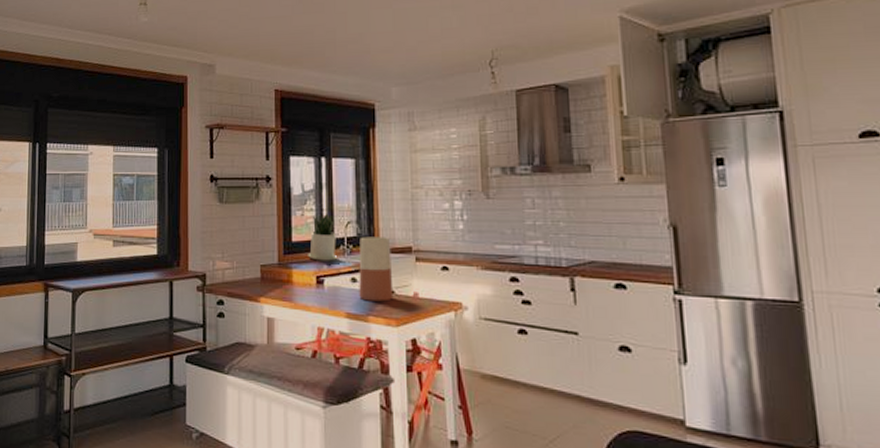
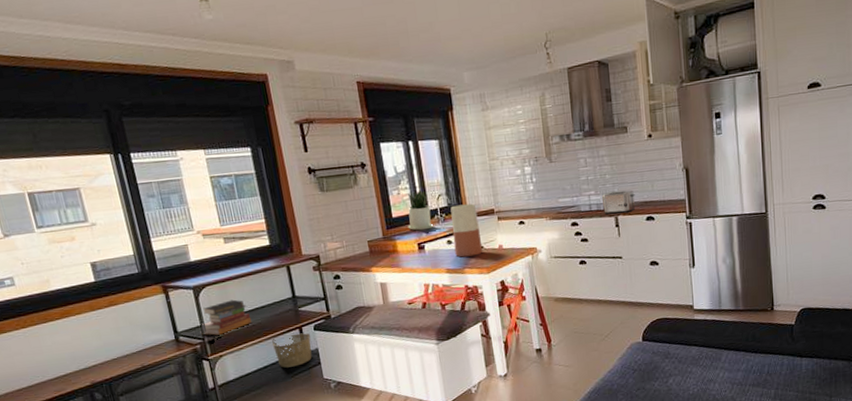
books: none [69,310,123,349] -> present [200,299,252,335]
basket: none [138,362,180,403] -> present [272,333,312,368]
toaster: none [553,244,600,275] -> present [602,190,636,215]

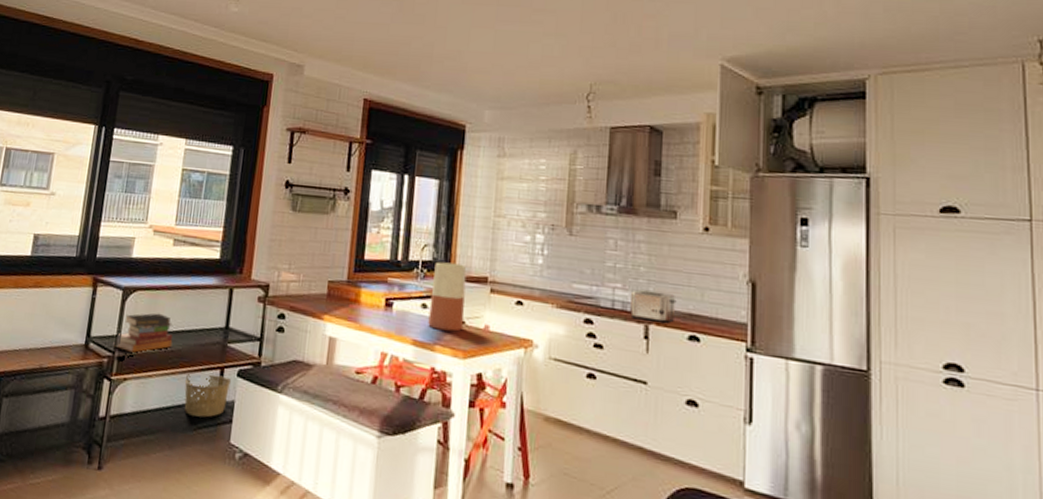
planter: present [408,190,434,231] -> none [379,233,411,284]

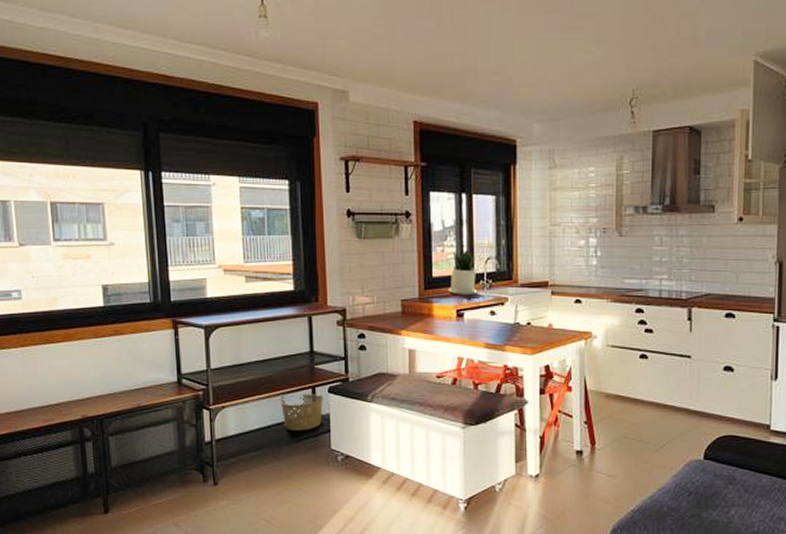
books: present [113,313,173,353] -> none [205,346,262,383]
planter: none [379,233,411,284] -> present [448,250,478,296]
vase: present [428,261,467,332] -> none [497,272,530,332]
toaster: present [630,289,677,325] -> none [675,279,715,306]

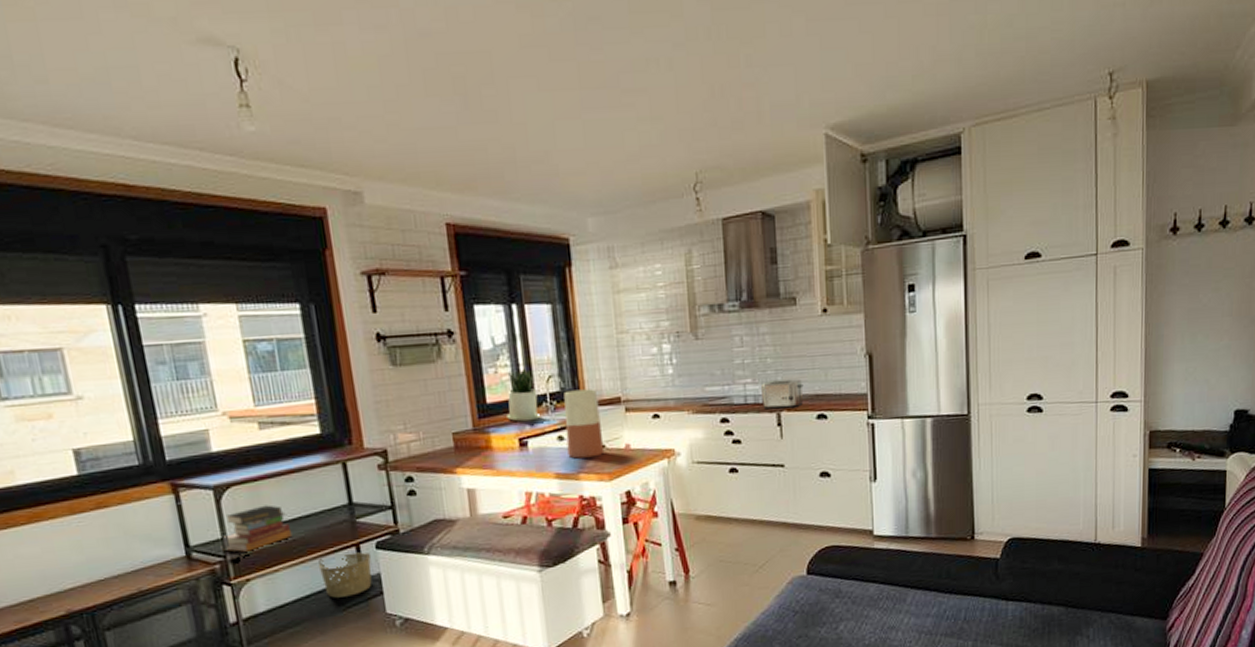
books: none [205,346,262,383] -> present [220,505,293,552]
vase: none [497,272,530,332] -> present [563,388,605,459]
toaster: none [675,279,715,306] -> present [761,379,804,411]

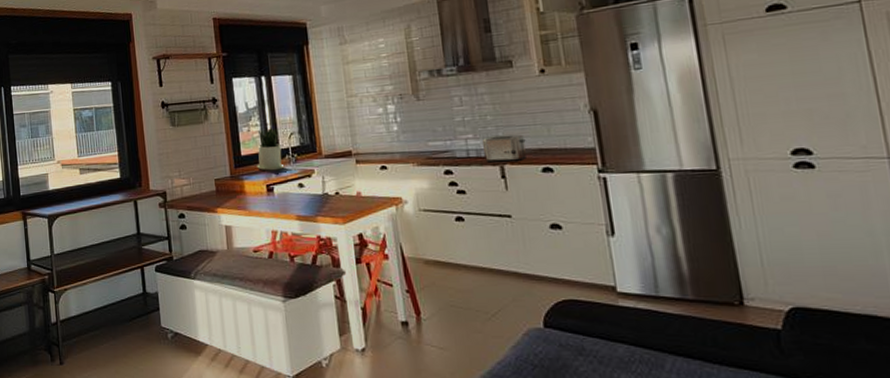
books: present [220,505,293,552] -> none [50,231,97,267]
basket: present [318,552,372,598] -> none [113,273,152,310]
vase: present [563,388,605,459] -> none [303,143,339,203]

